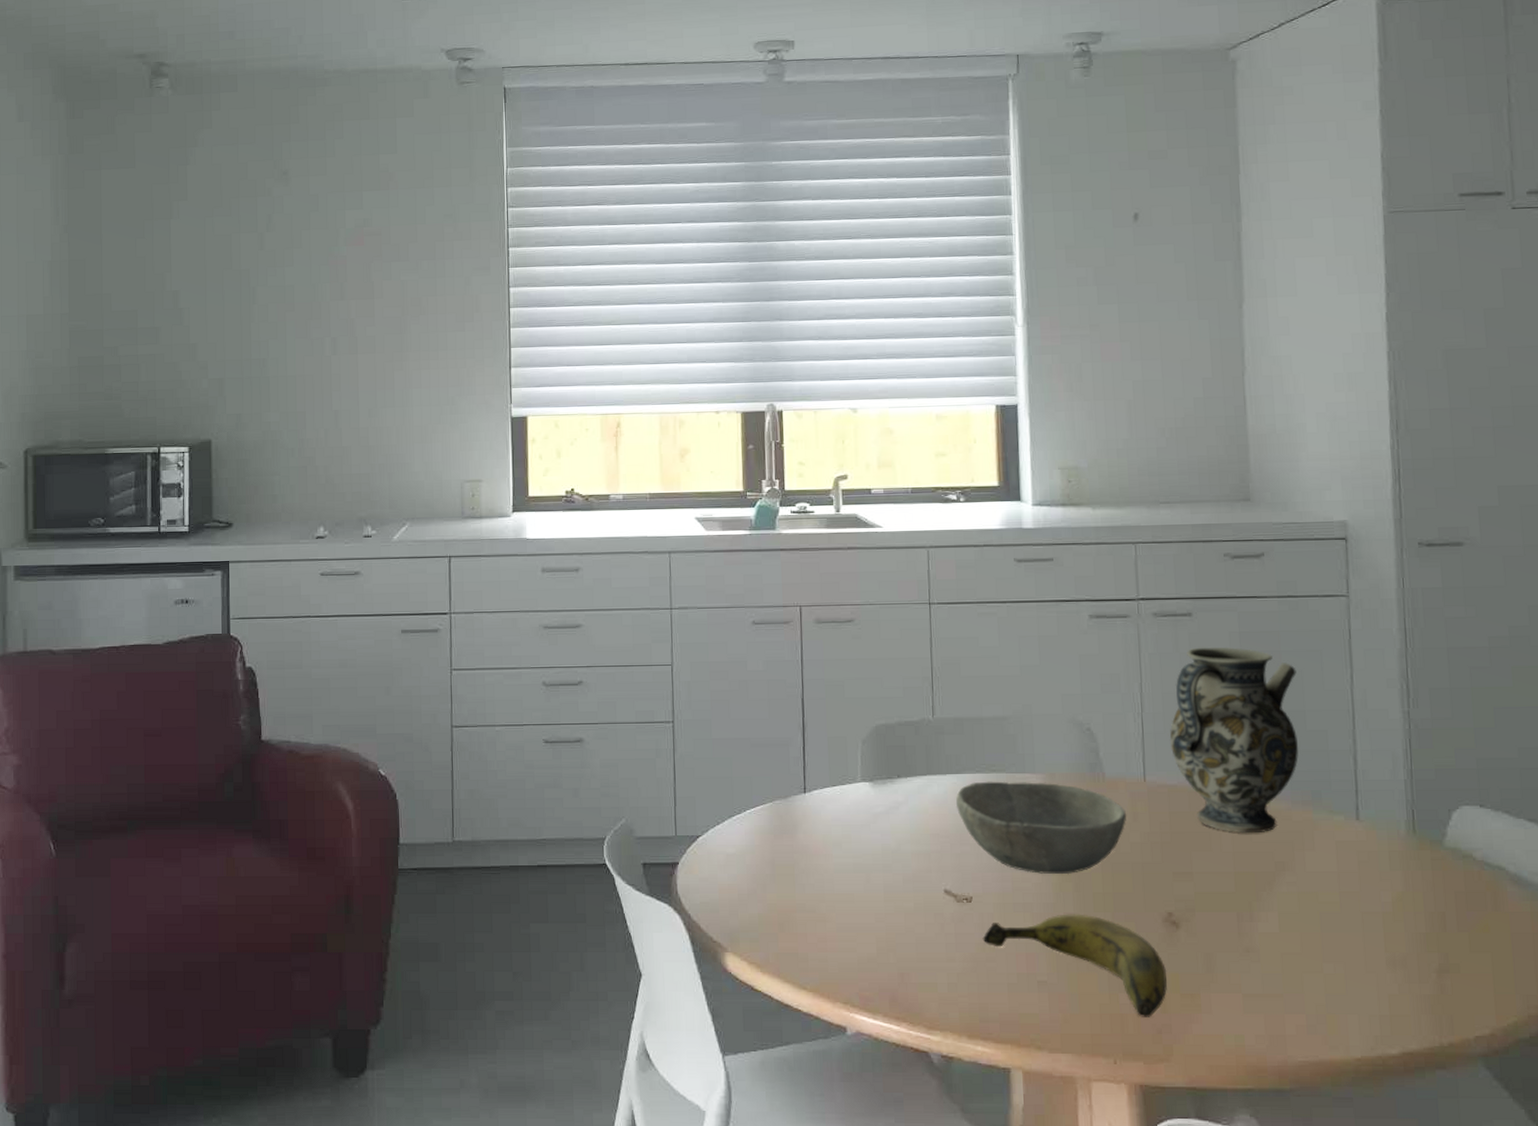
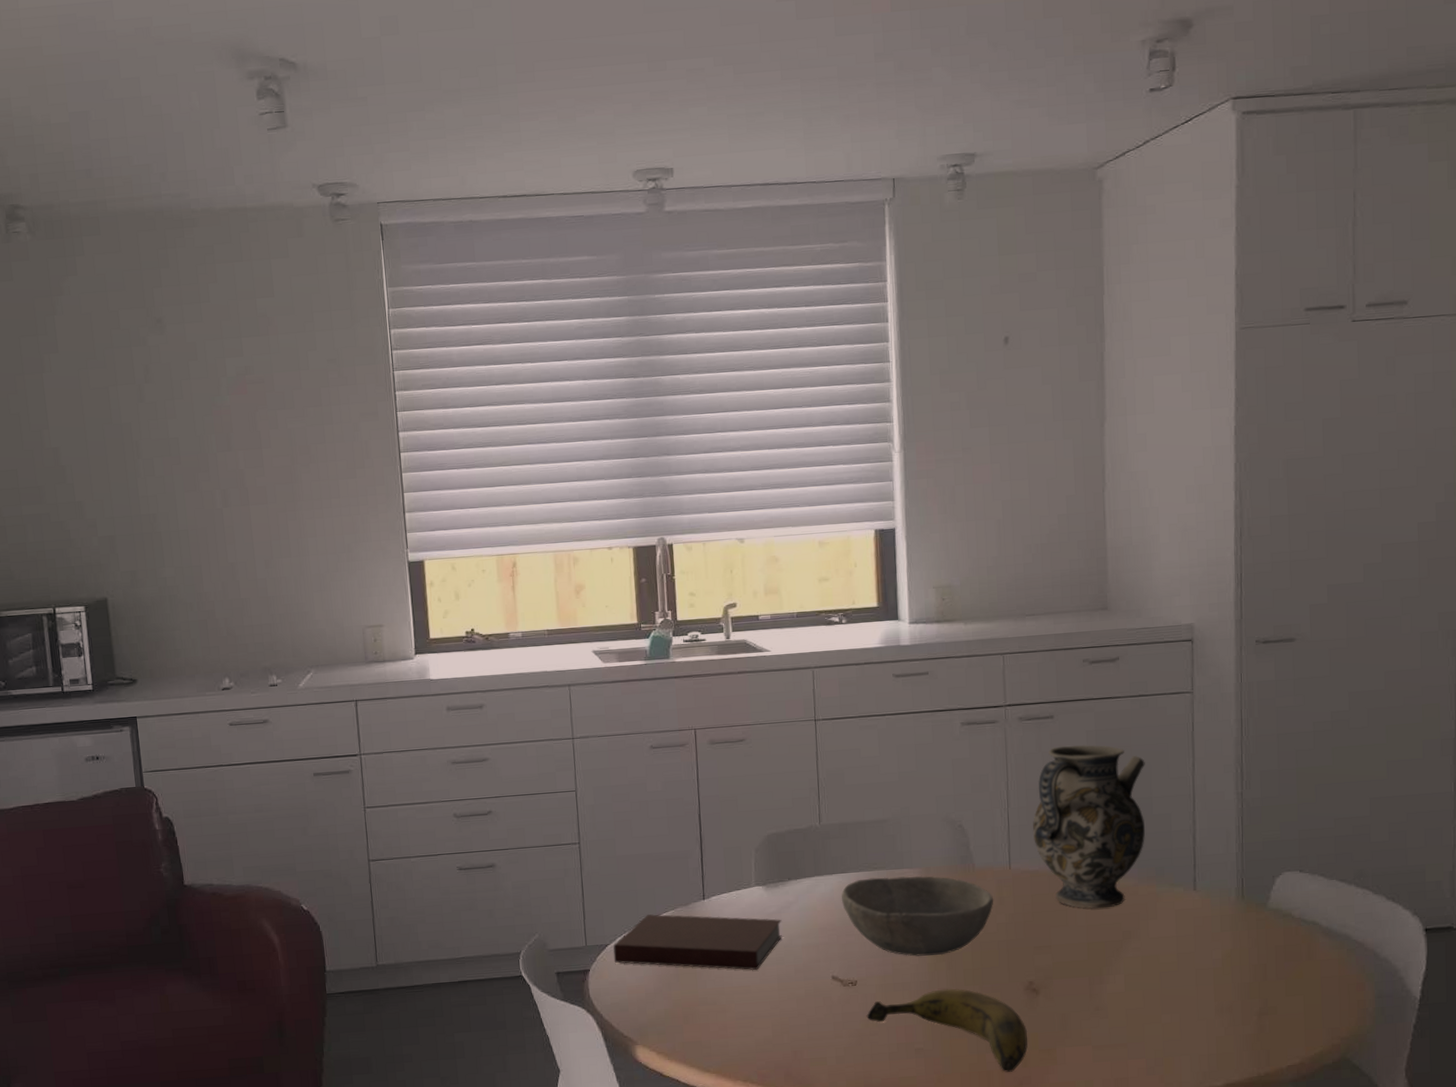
notebook: none [704,806,891,877] -> present [613,914,783,971]

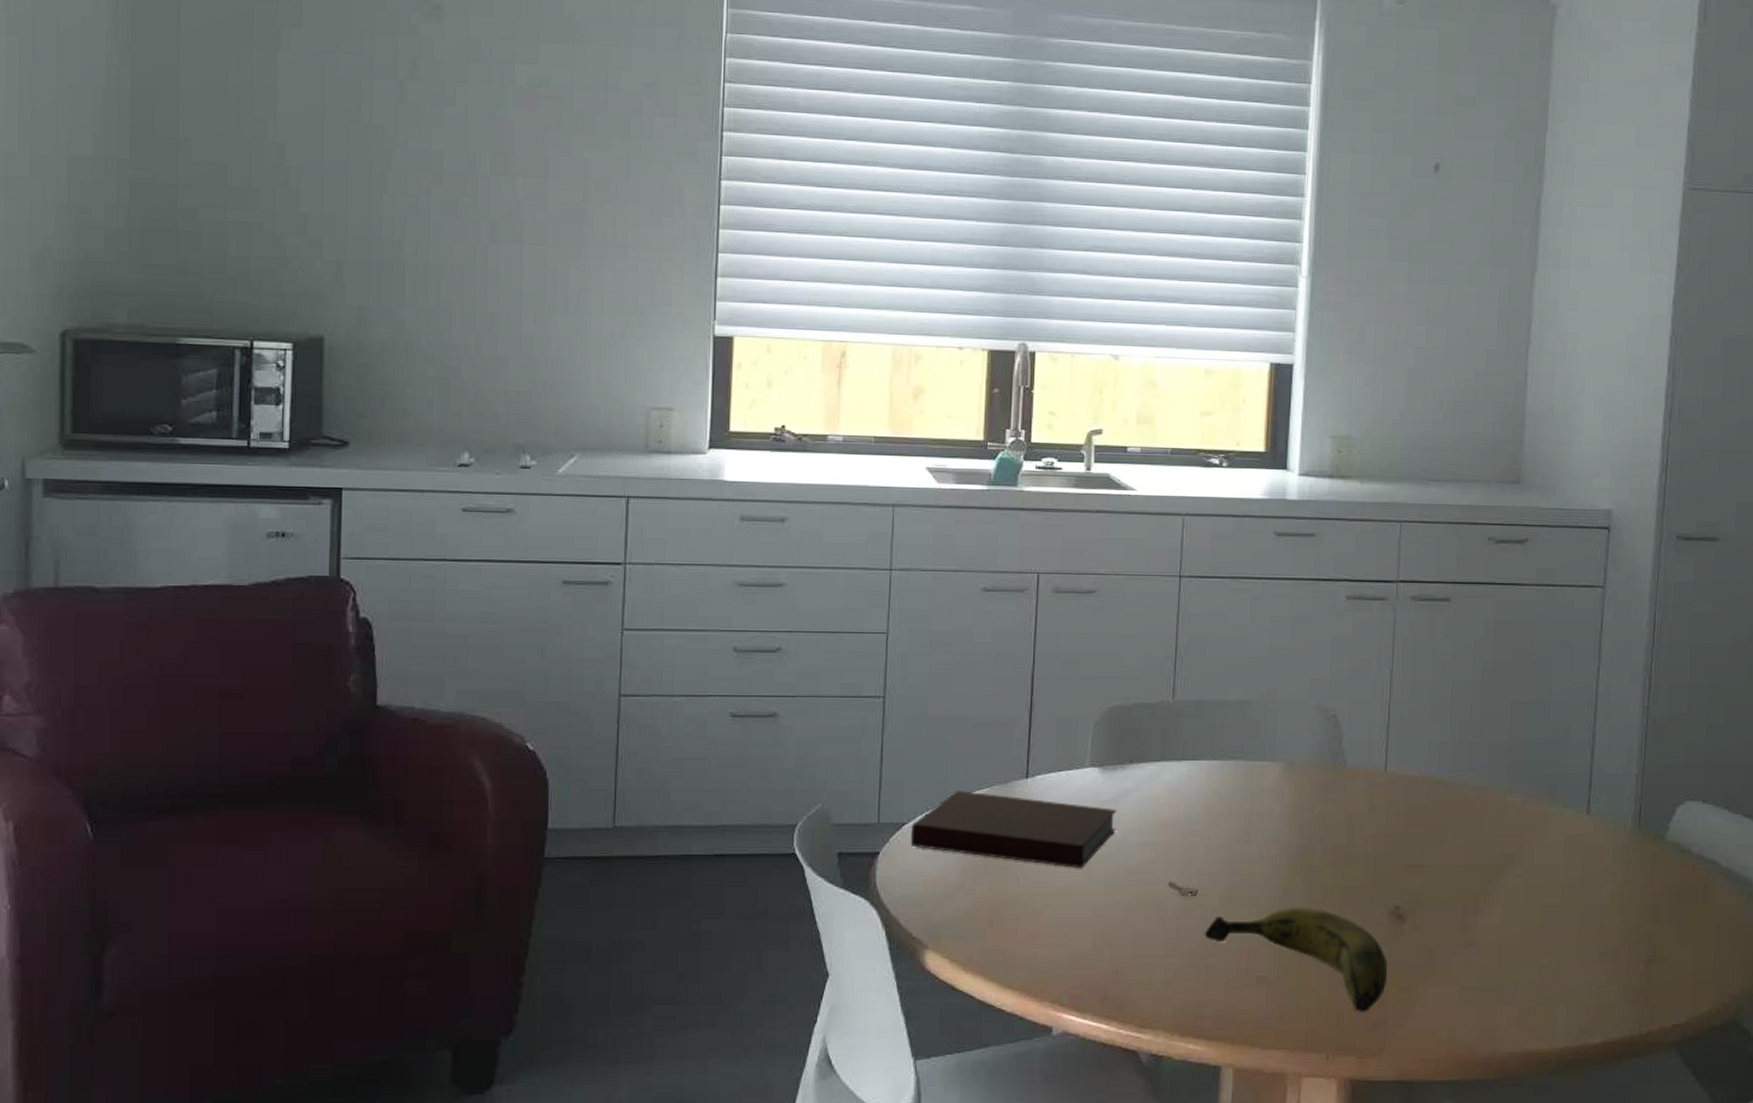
bowl: present [840,876,994,957] -> none [1188,769,1364,867]
ewer: present [1032,745,1146,909] -> none [1414,634,1546,826]

